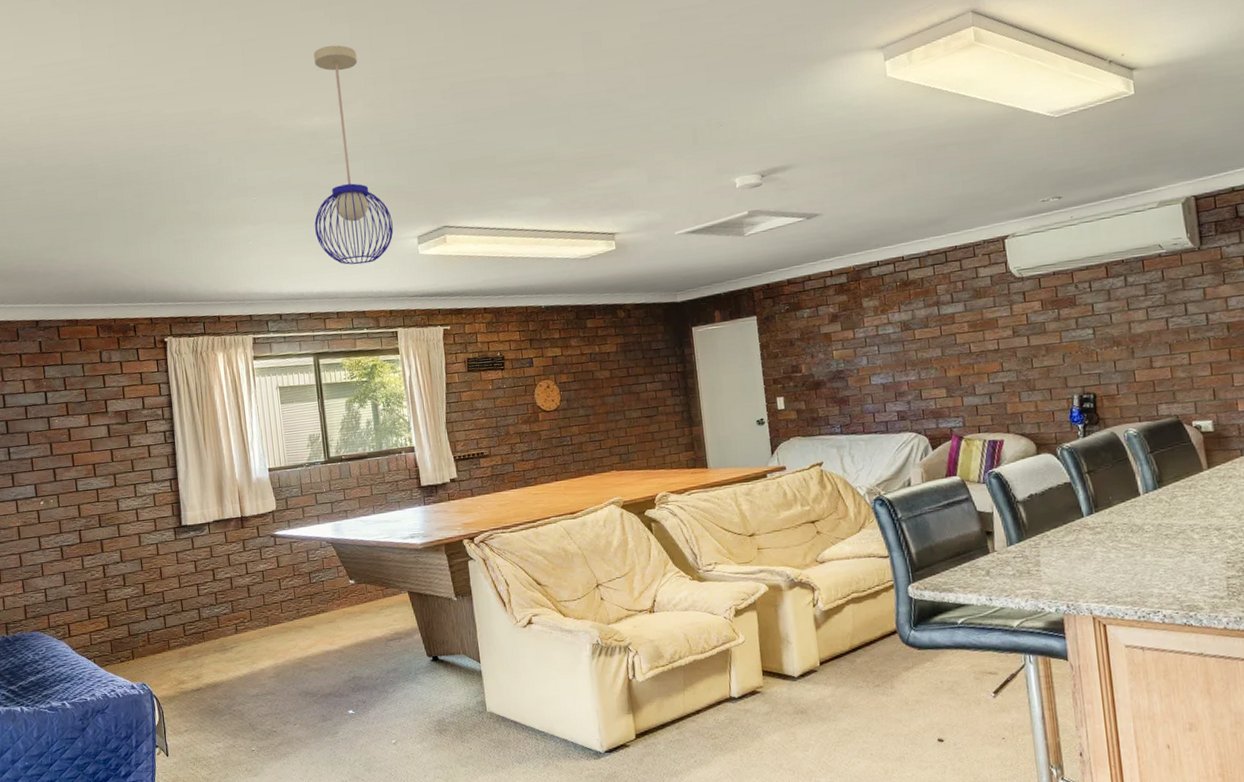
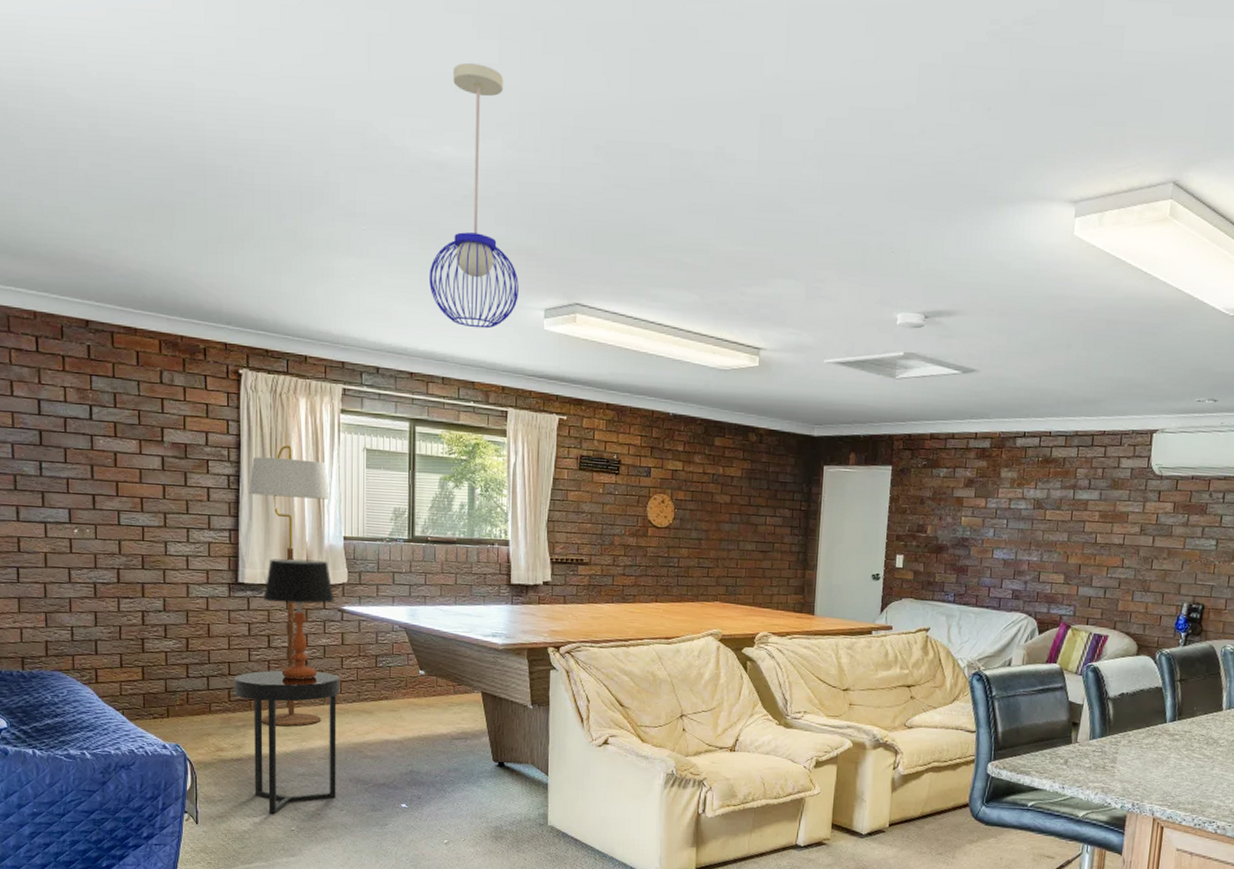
floor lamp: none [183,396,268,653] -> present [249,445,331,727]
side table: none [187,595,289,738] -> present [234,670,339,815]
table lamp: none [205,493,267,607] -> present [263,558,334,680]

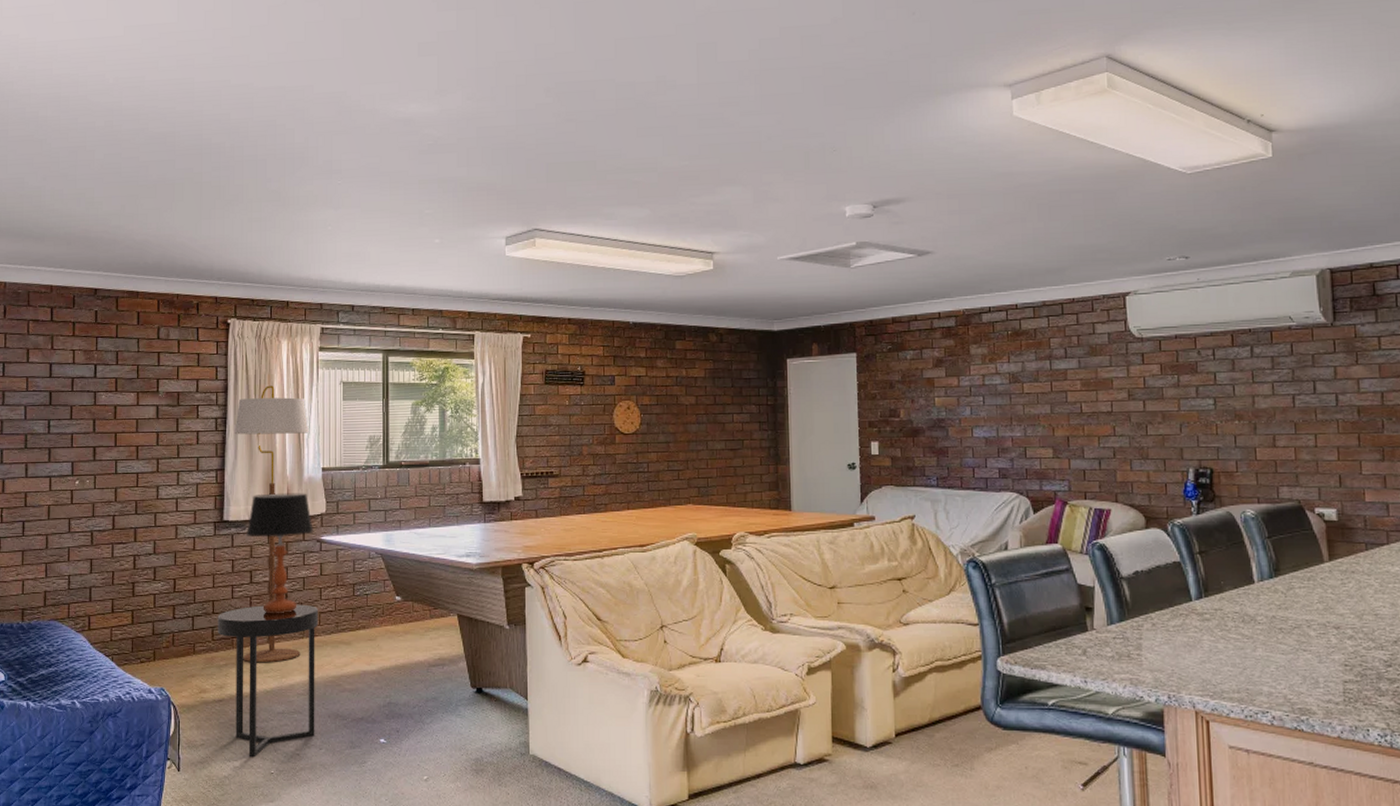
pendant light: present [429,63,519,329] -> none [399,32,481,261]

